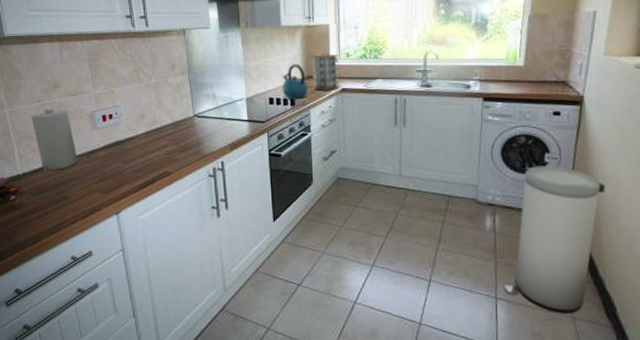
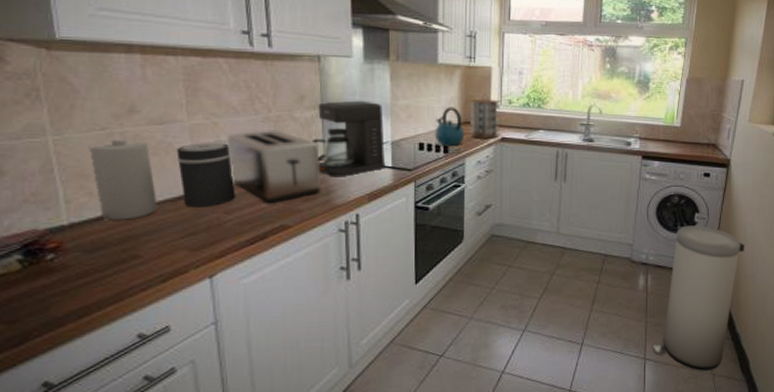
cylinder: none [87,107,130,159] -> present [176,143,236,208]
toaster: none [120,94,192,154] -> present [225,130,321,203]
coffee maker: none [183,64,243,131] -> present [311,100,386,177]

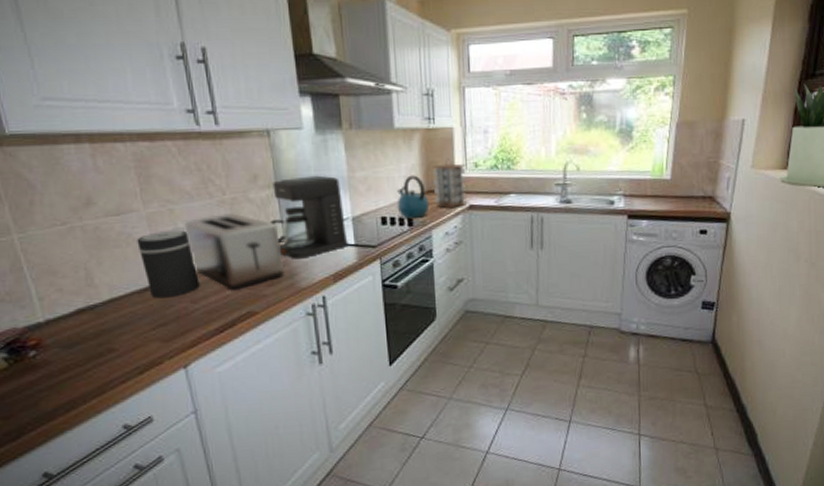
paper towel holder: present [88,139,158,221] -> none [52,233,126,316]
pedal bin: present [652,225,745,371] -> none [647,289,750,446]

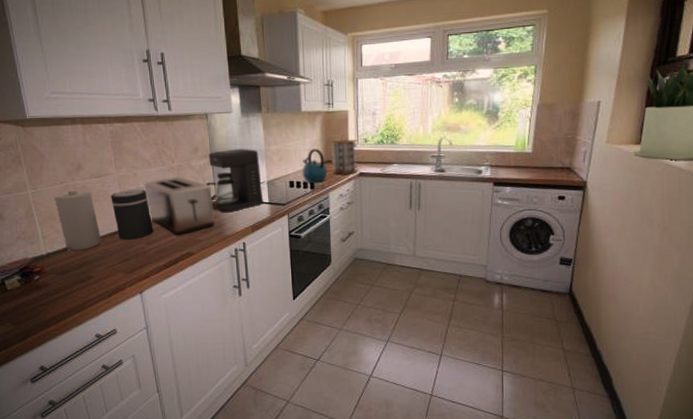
paper towel holder: none [52,233,126,316] -> present [54,190,102,251]

